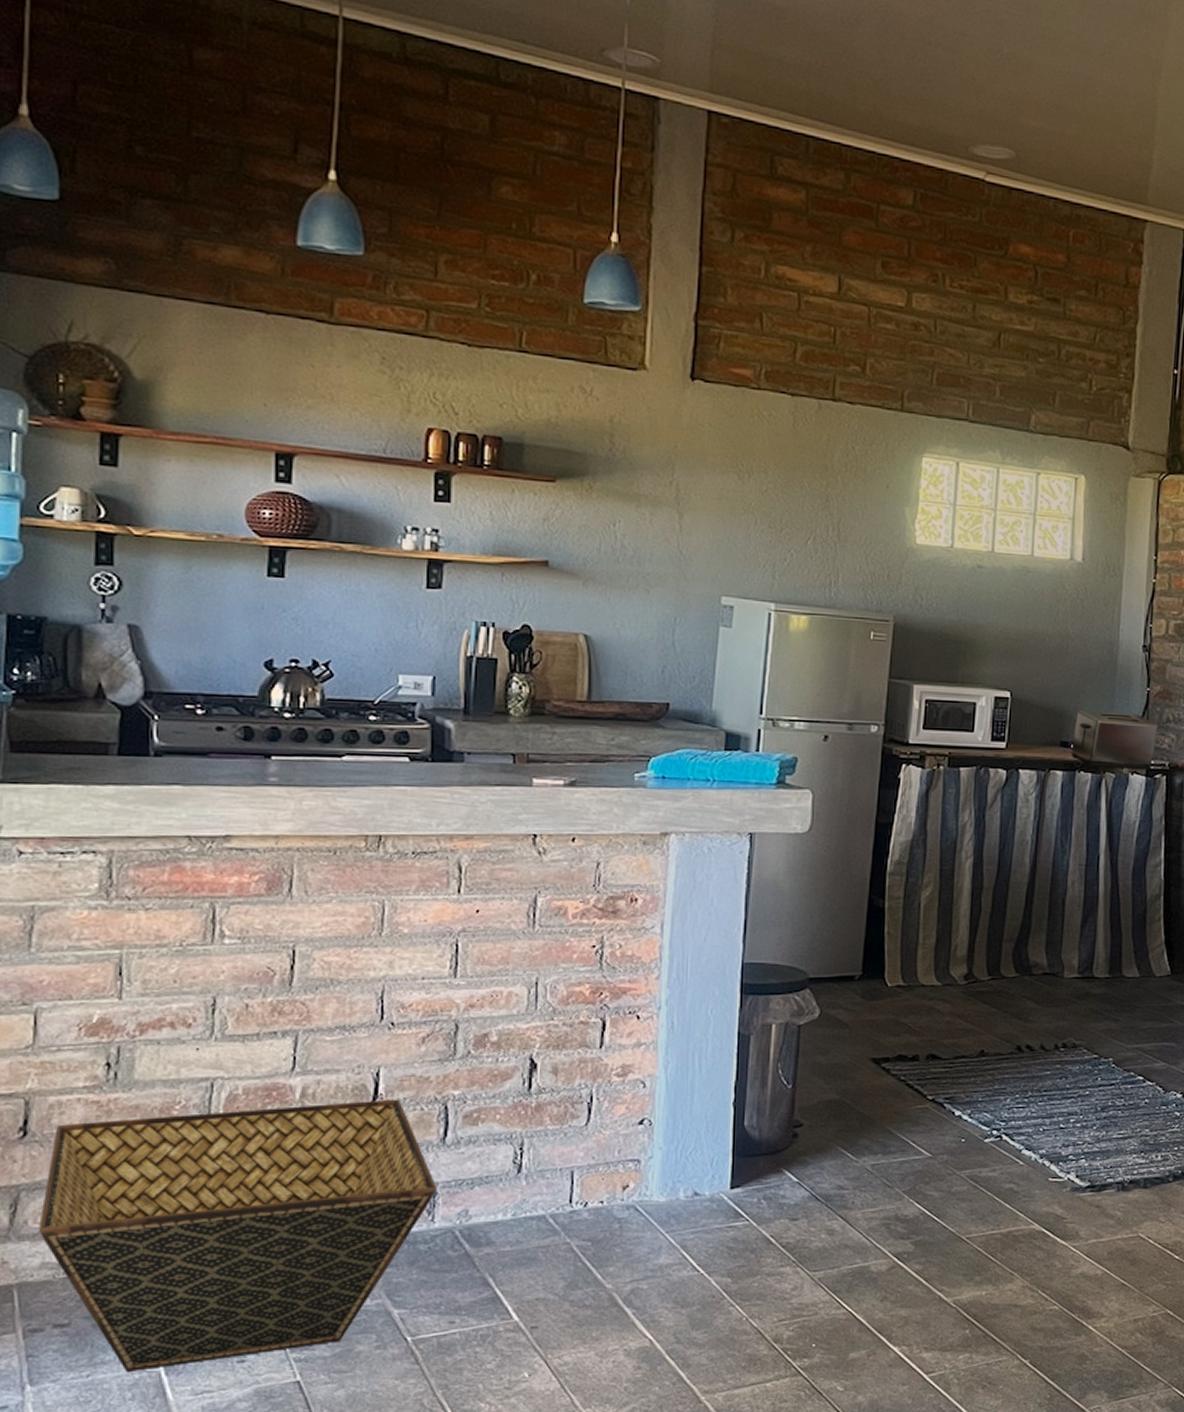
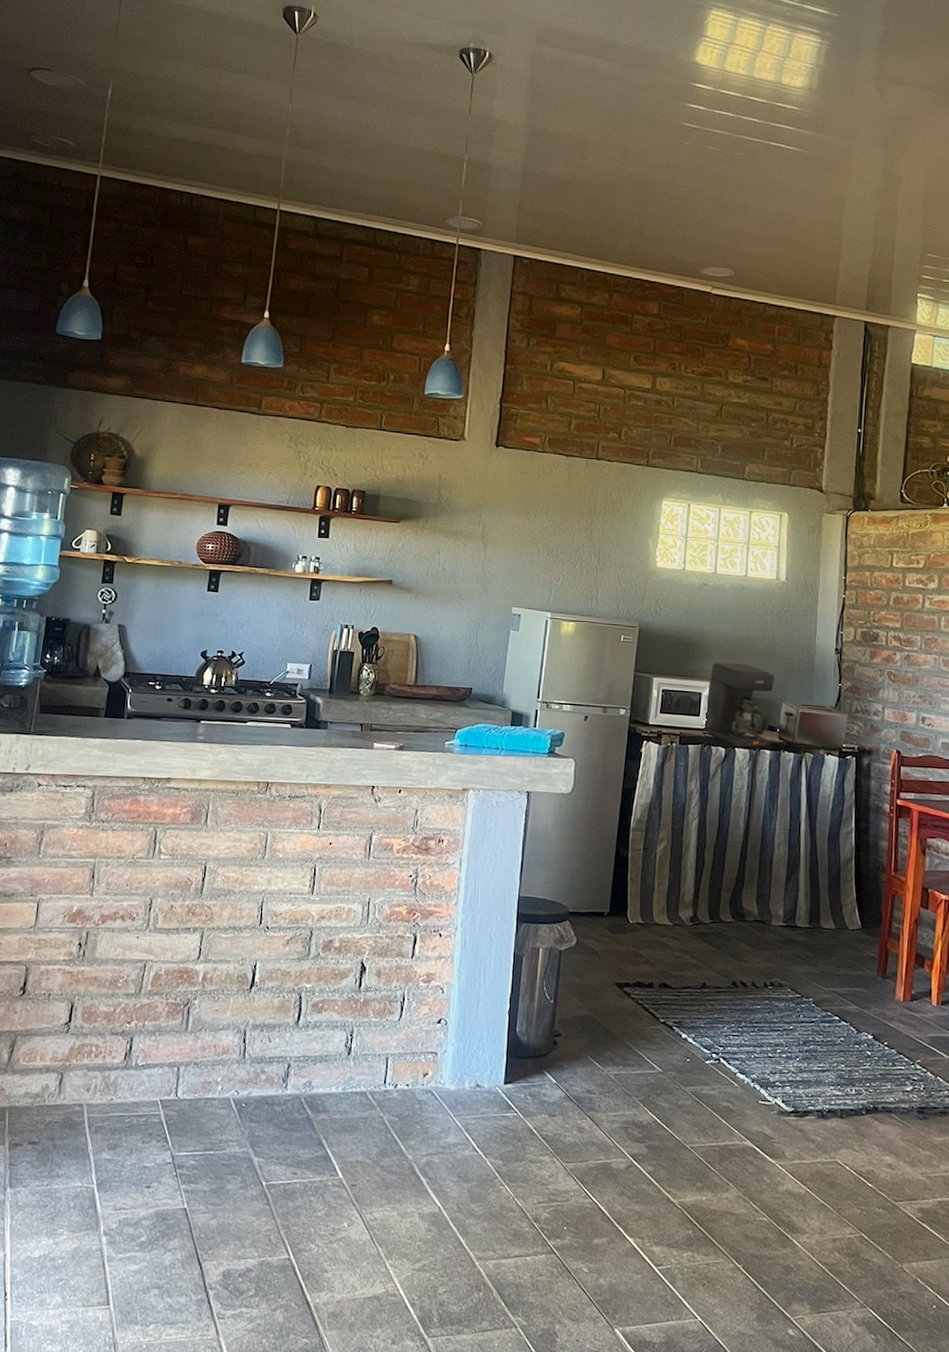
basket: present [39,1099,437,1373] -> none [26,986,290,1187]
coffee maker: none [976,664,1068,769] -> present [702,662,774,748]

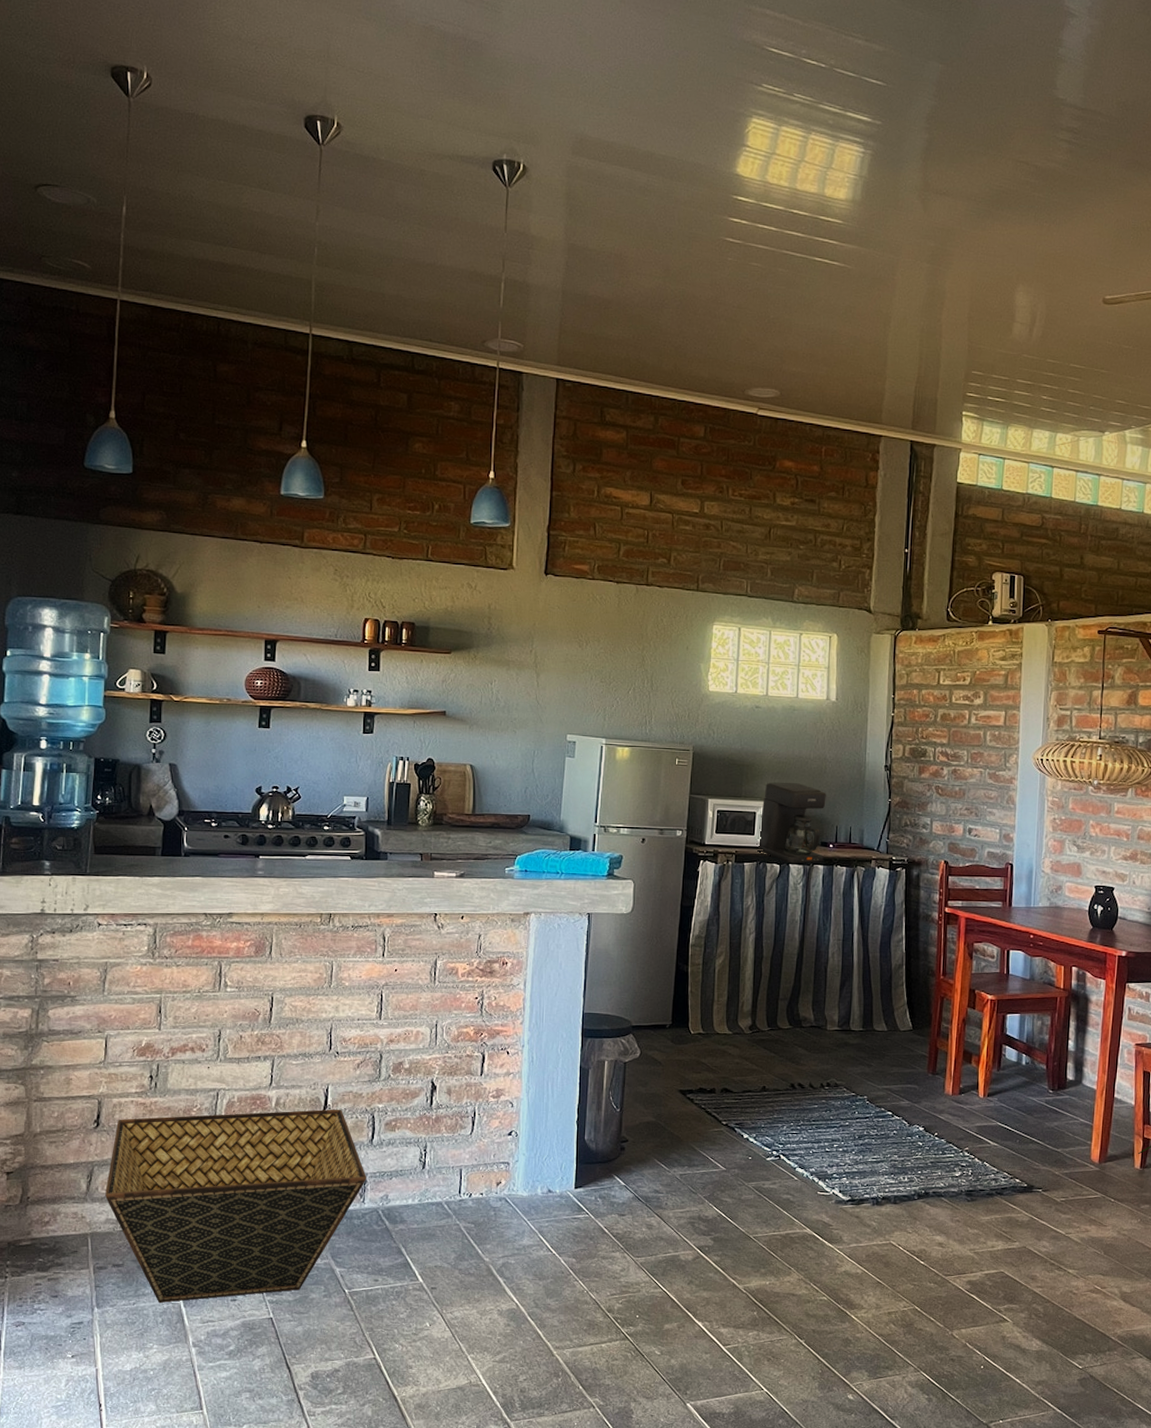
basket: none [26,986,290,1187] -> present [105,1109,366,1304]
toaster: present [777,700,849,752] -> none [830,816,898,865]

